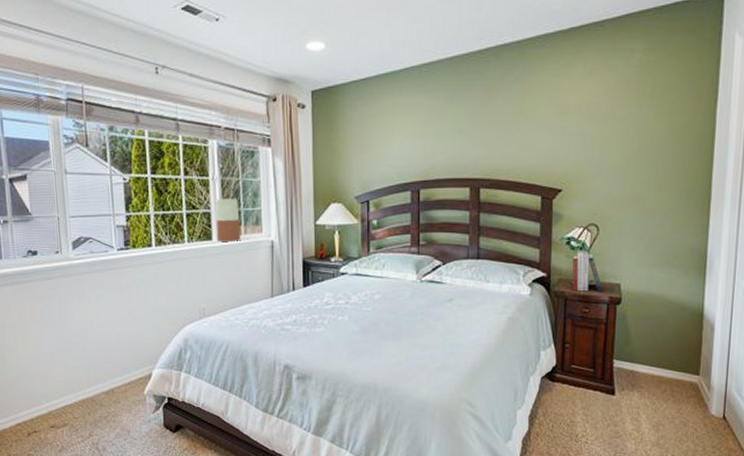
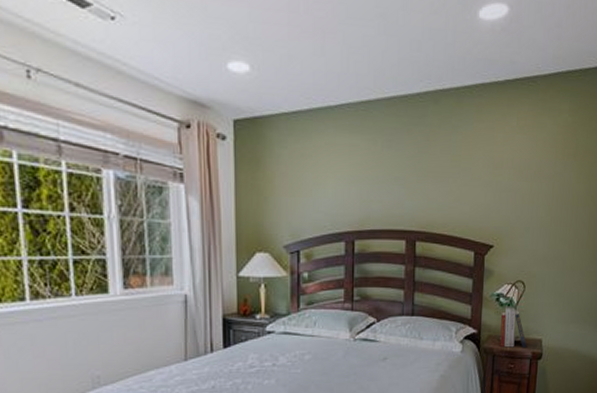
vase: present [215,198,241,243] -> none [113,242,146,296]

